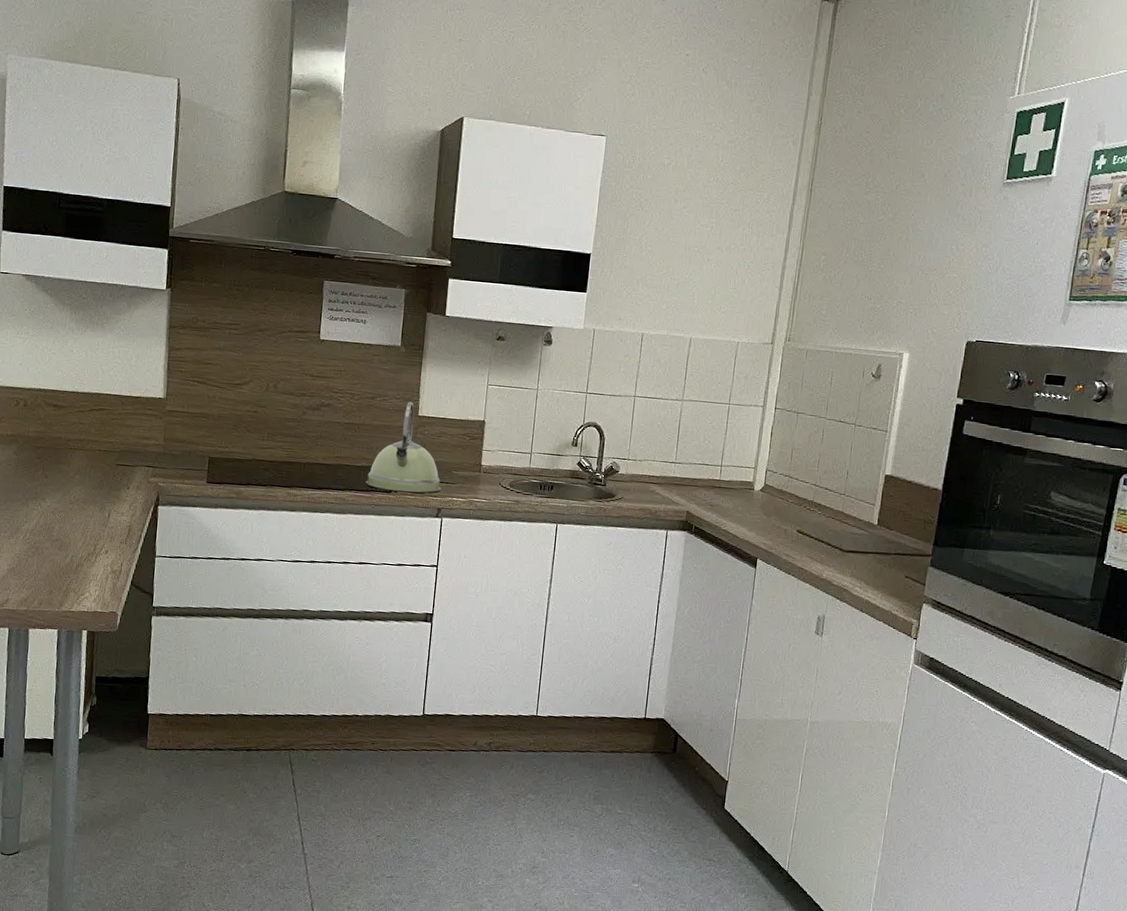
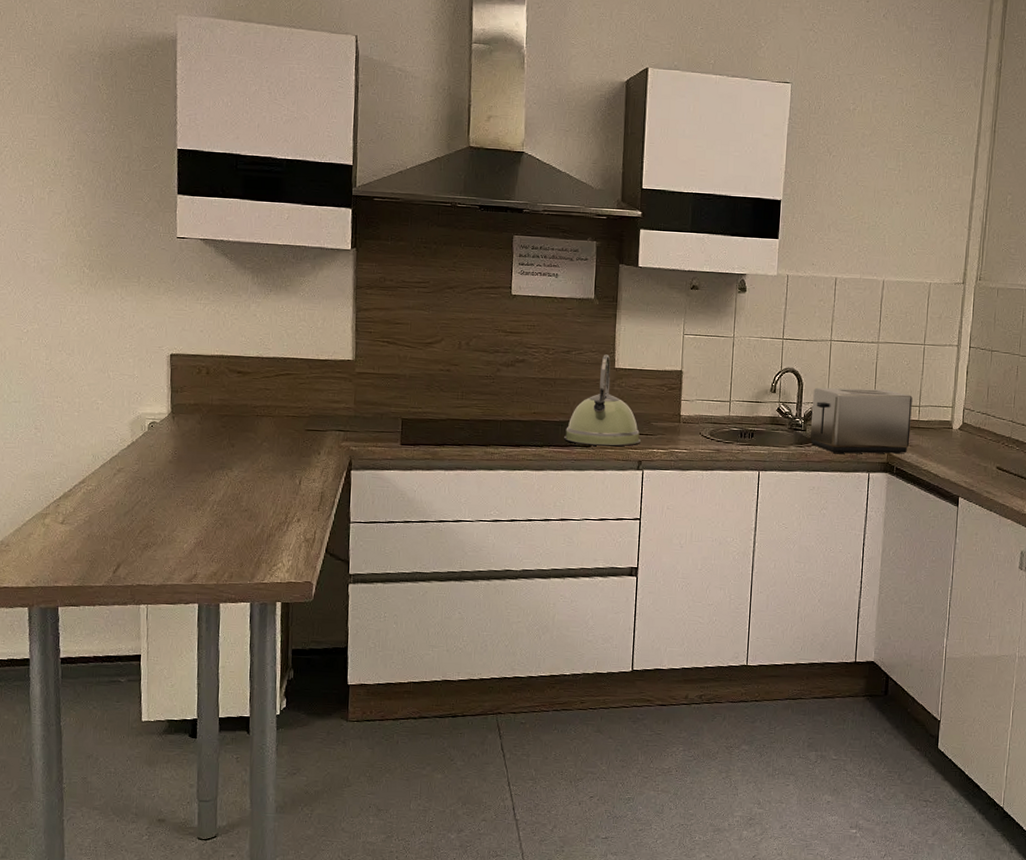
toaster: none [609,443,715,513] -> present [810,387,913,454]

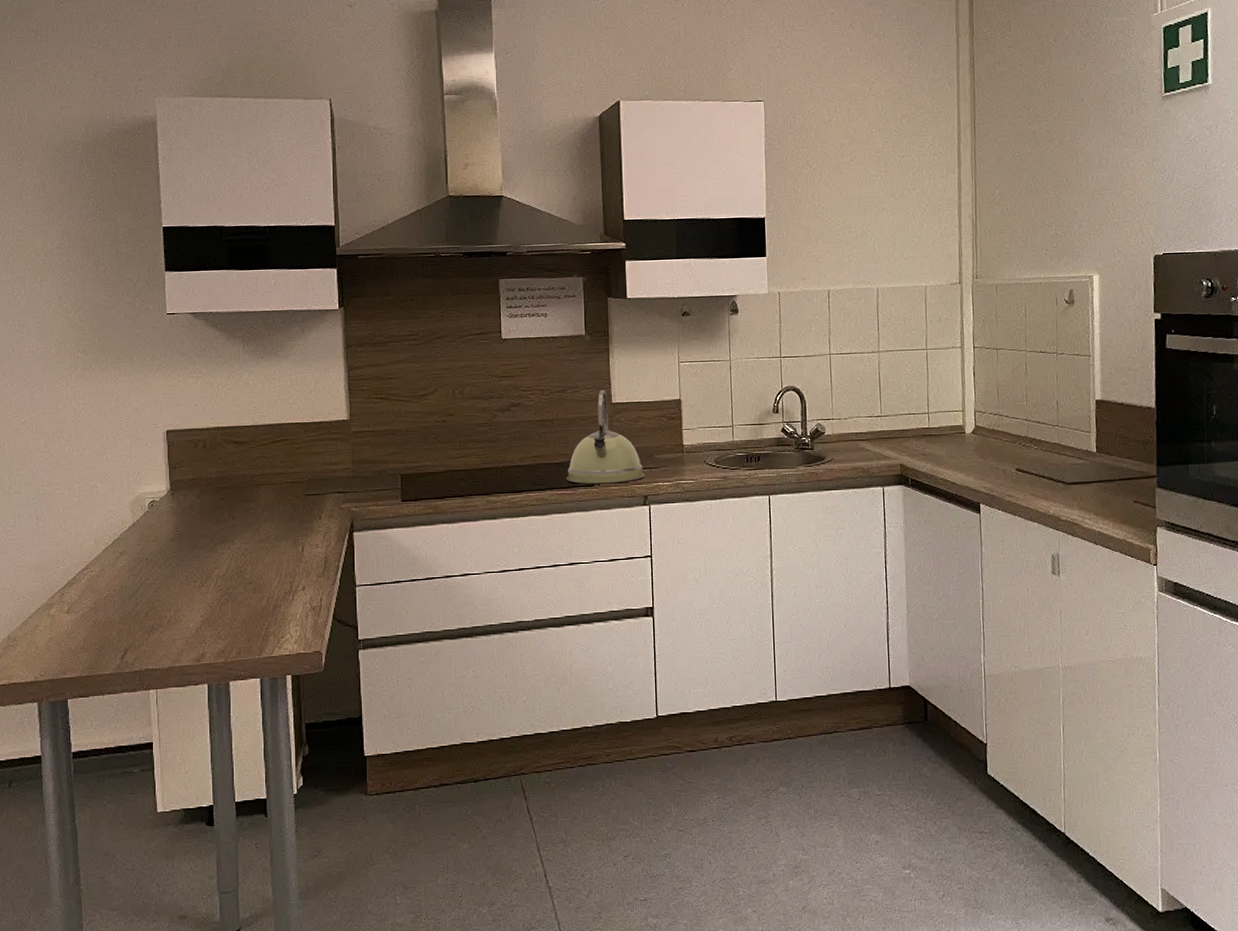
toaster: present [810,387,913,454] -> none [817,398,923,470]

